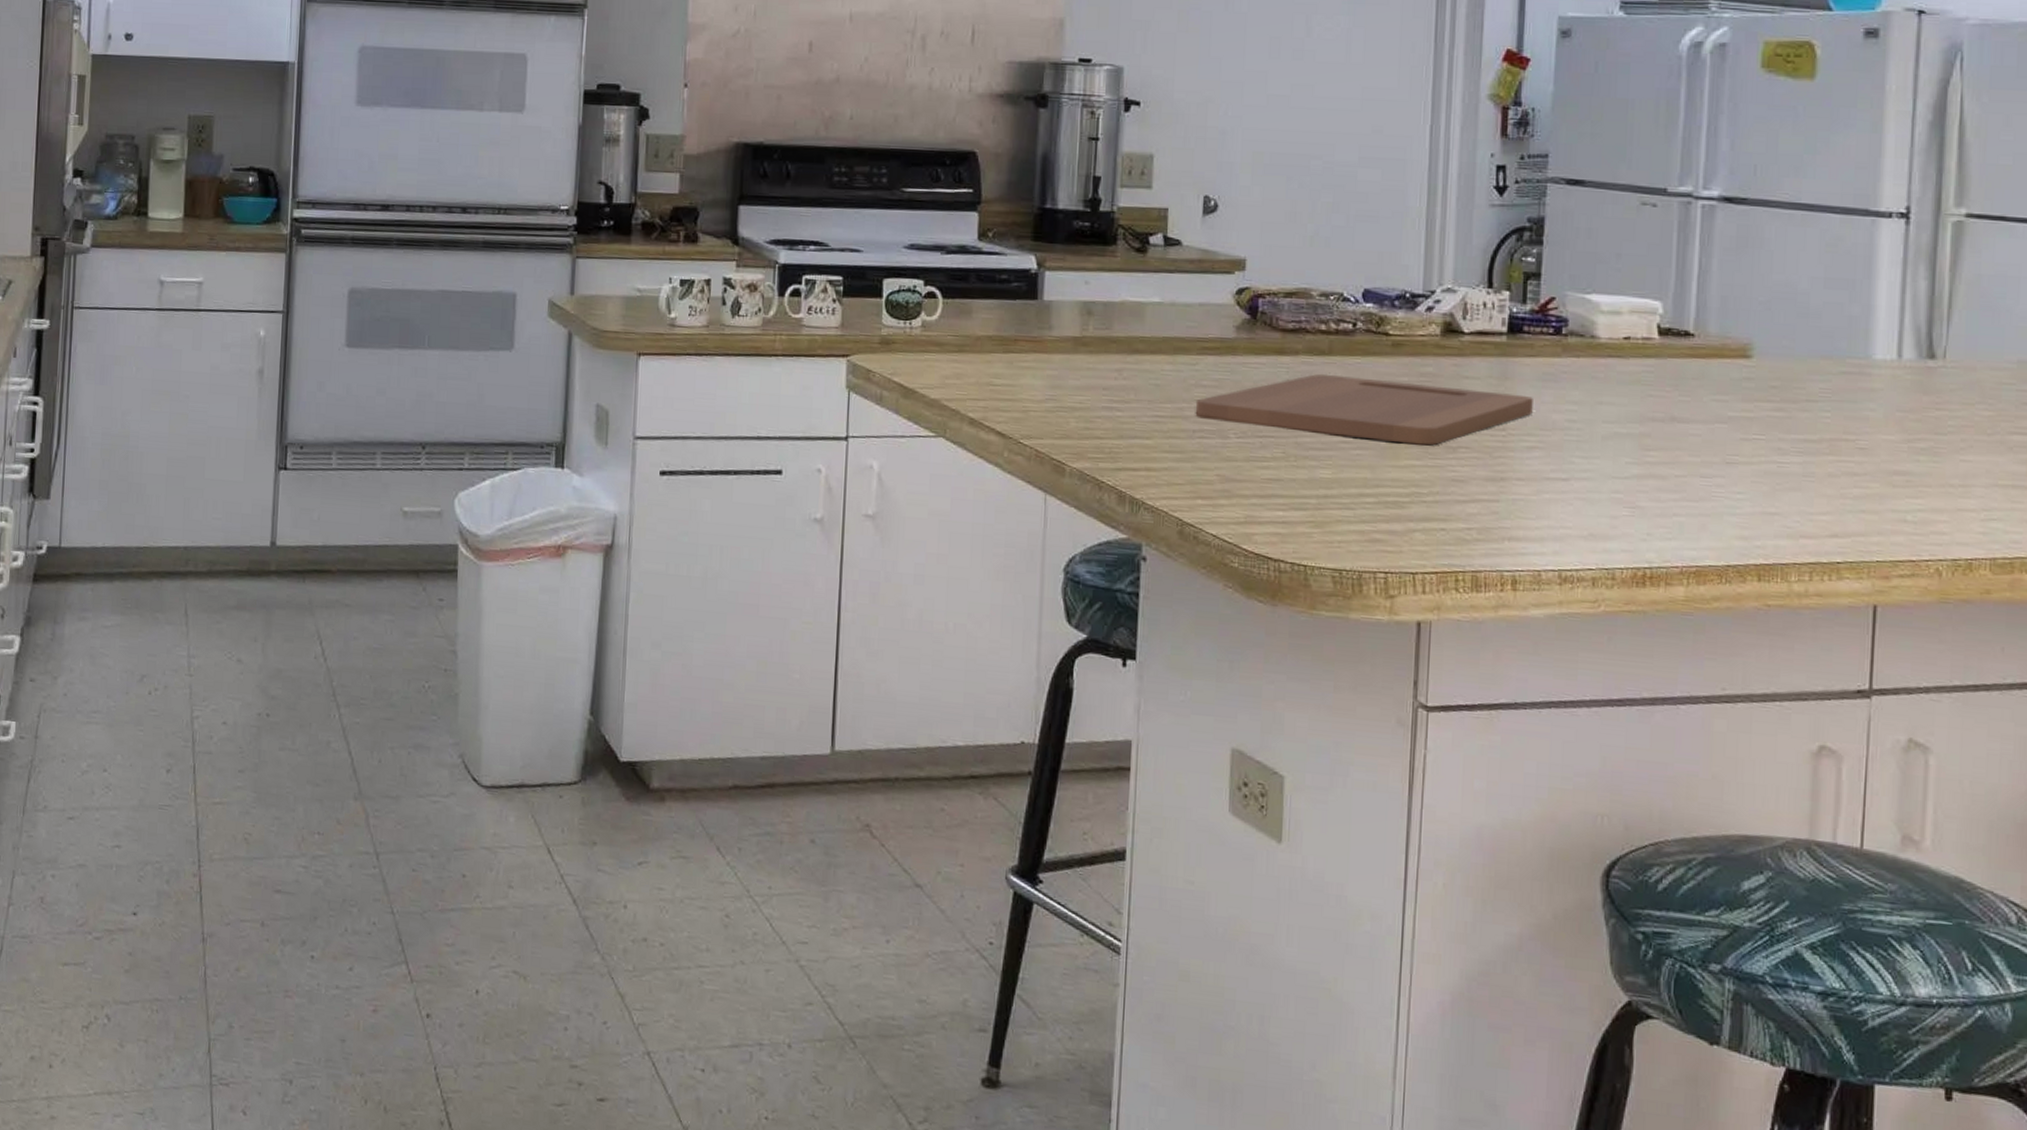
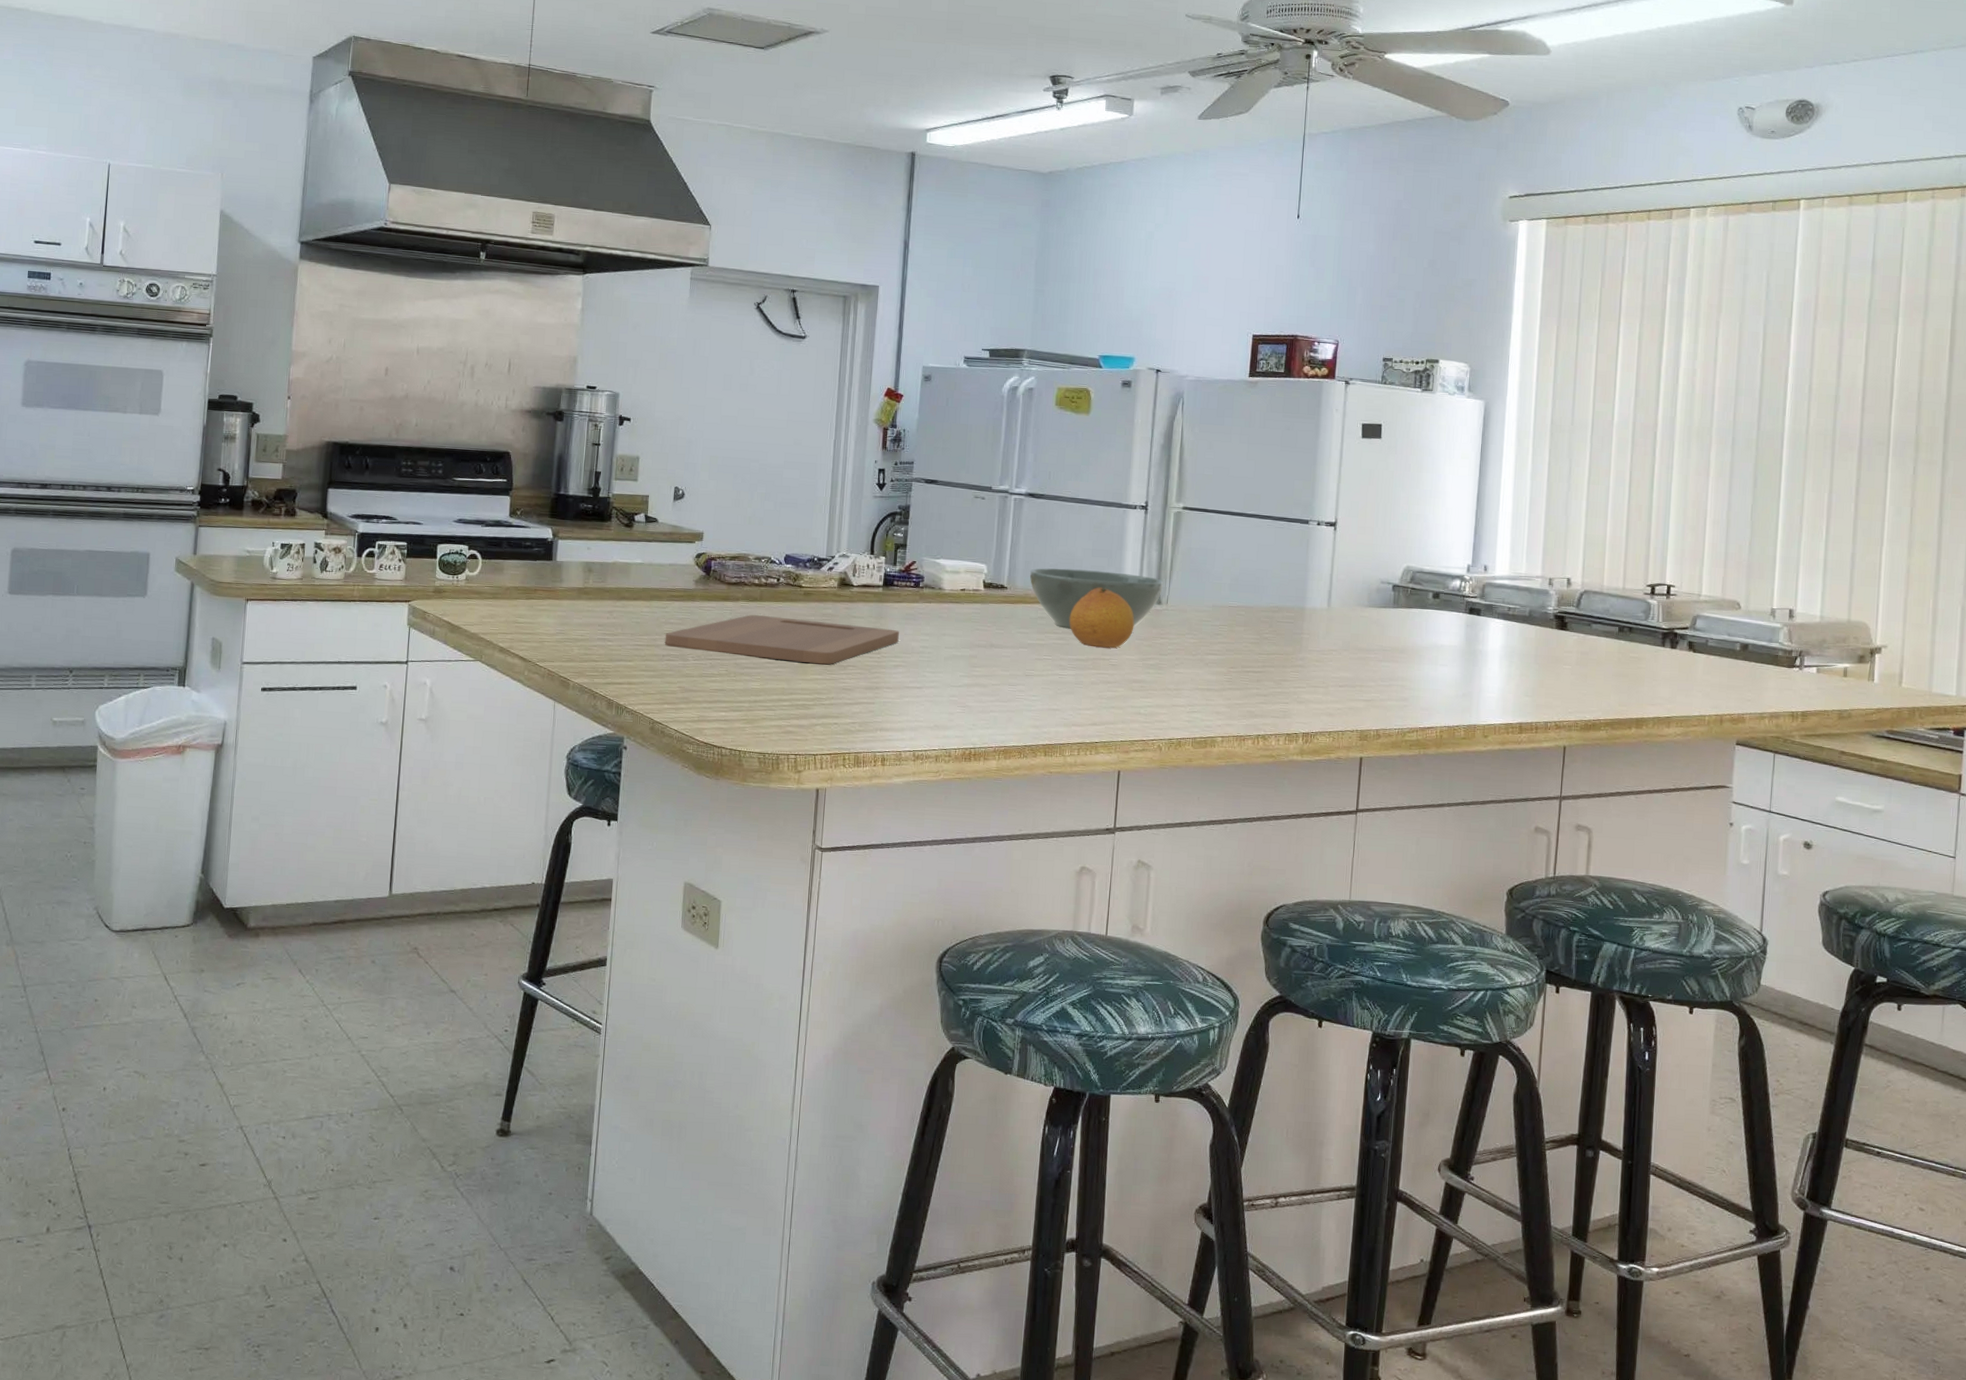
bowl: none [1728,306,1937,395] -> present [1029,568,1163,629]
fruit: none [1791,334,1894,424] -> present [1069,587,1135,648]

